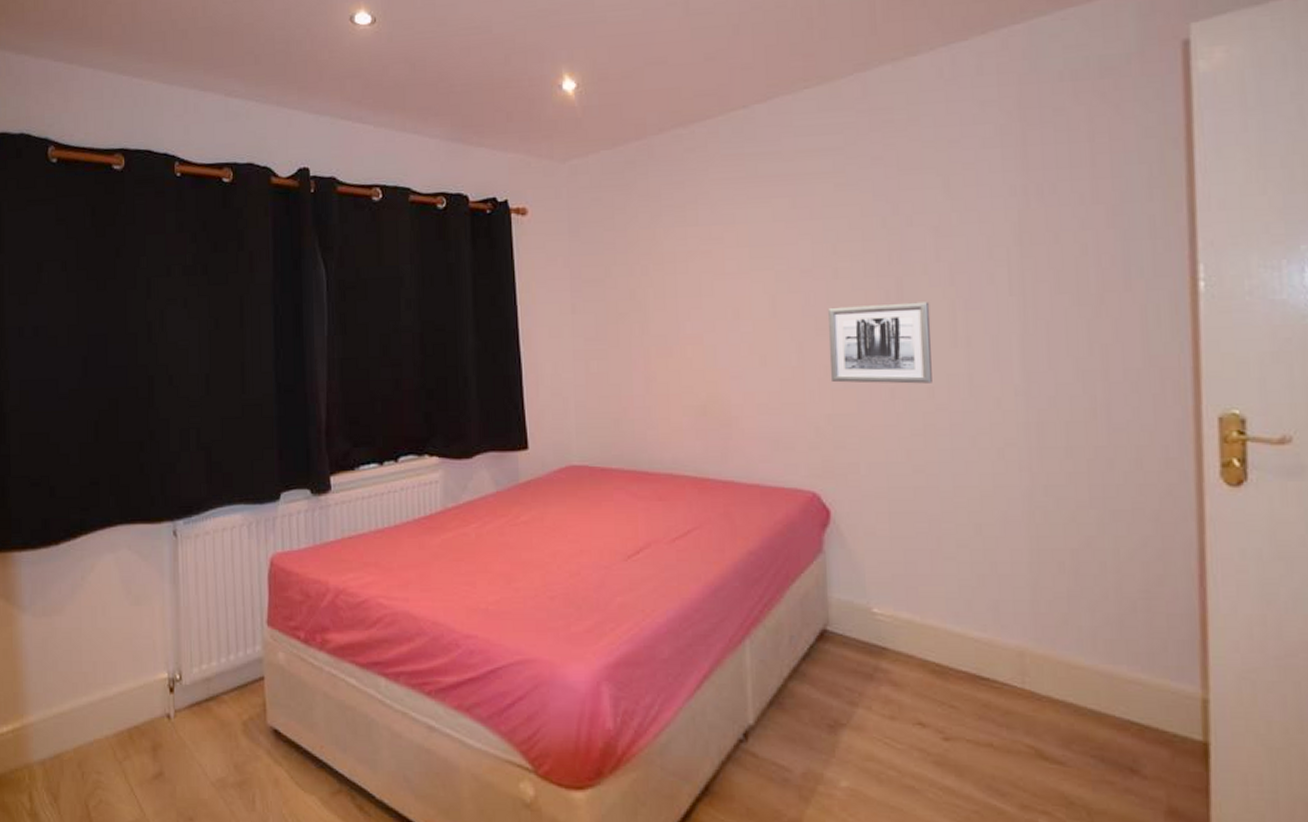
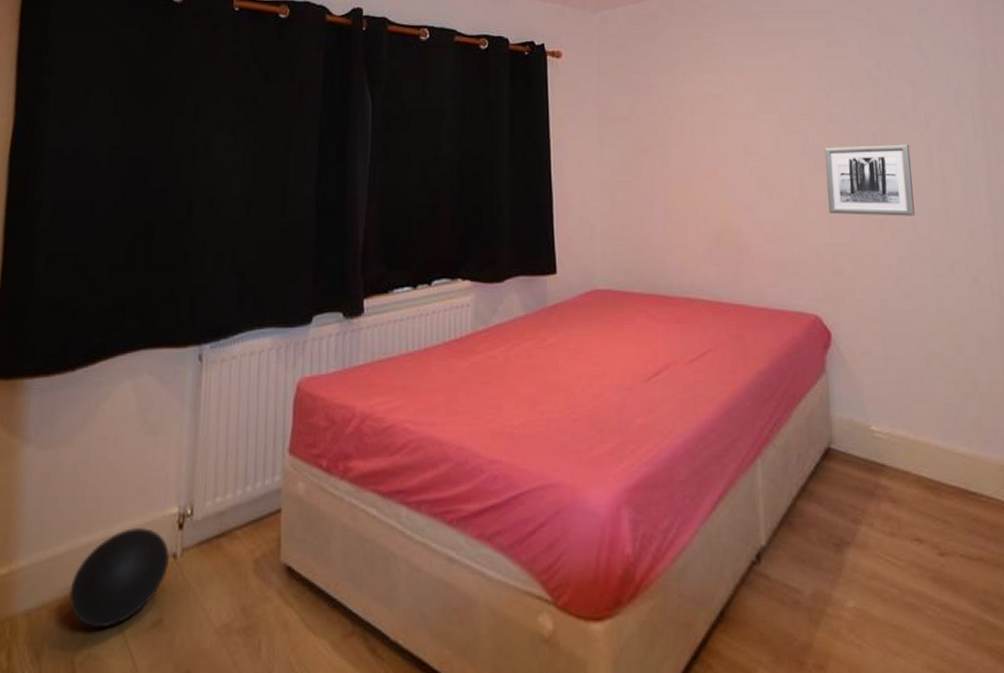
ball: none [77,689,163,778] -> present [69,527,169,628]

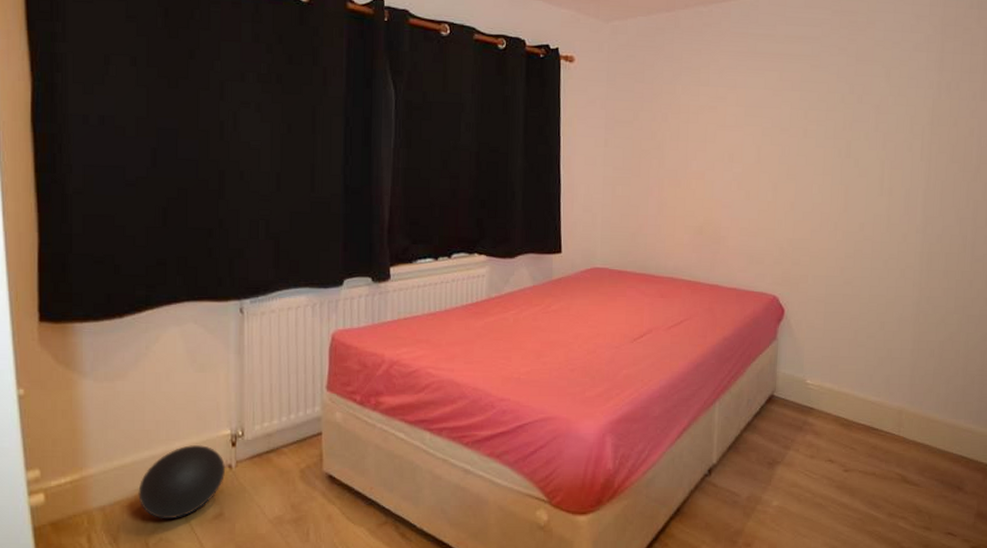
wall art: present [825,144,915,216] -> none [794,159,868,220]

